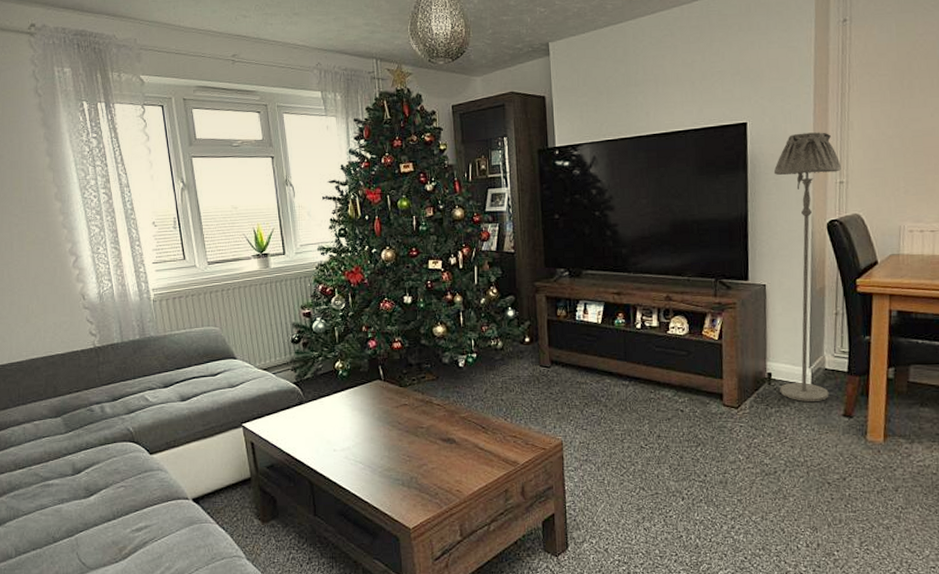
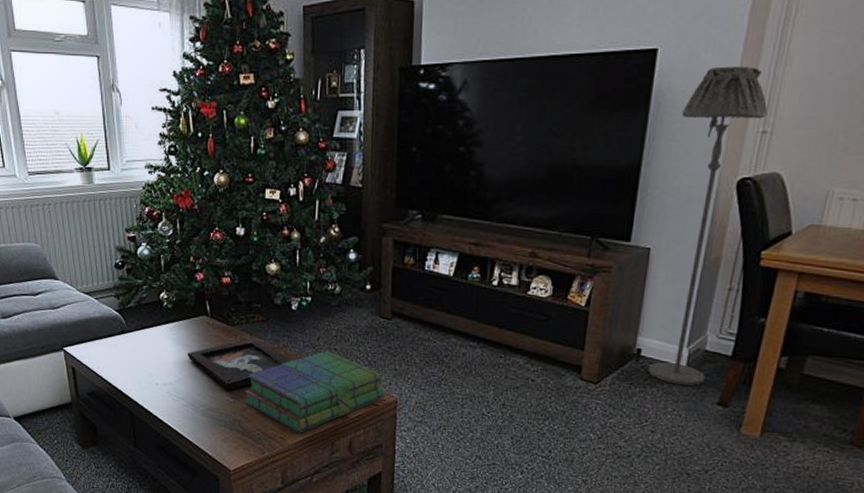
decorative tray: none [363,396,462,449] -> present [187,338,292,390]
stack of books: none [419,402,551,484] -> present [244,350,385,433]

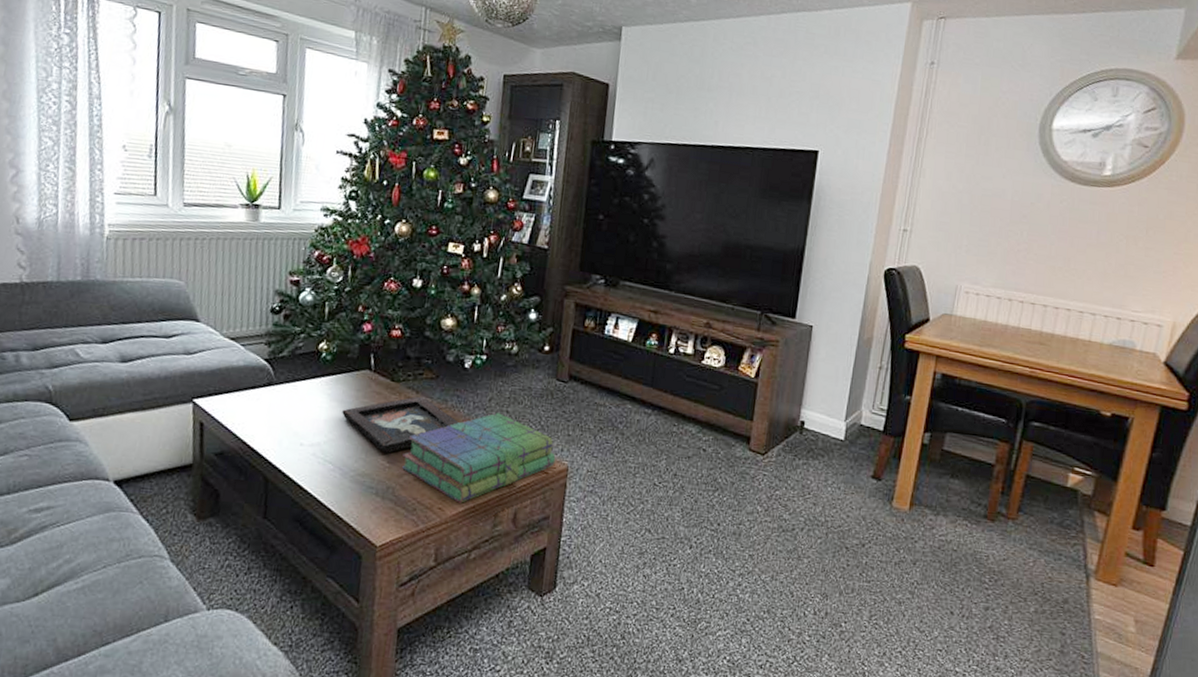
floor lamp: present [648,66,768,386] -> none [810,171,908,459]

